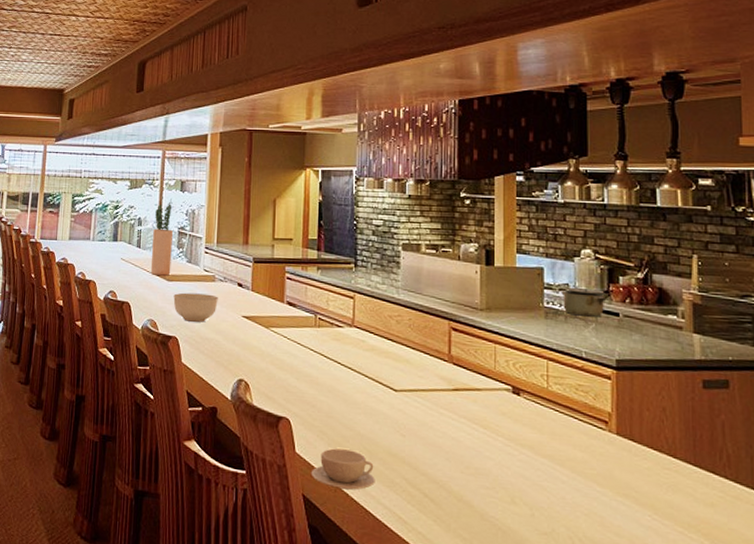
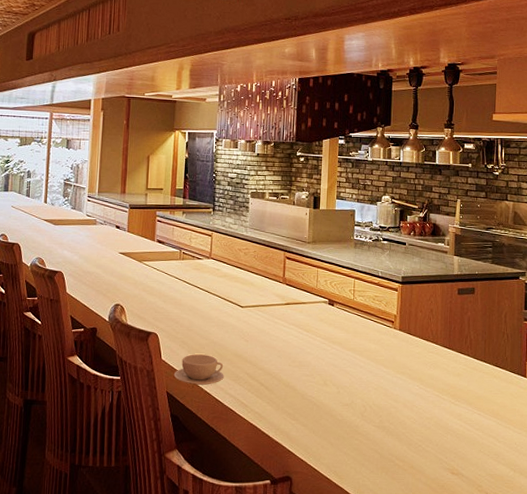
vase: present [150,199,173,276] -> none [38,155,59,221]
bowl: present [173,292,218,322] -> none [59,234,99,259]
saucepan: present [561,286,607,317] -> none [367,224,398,246]

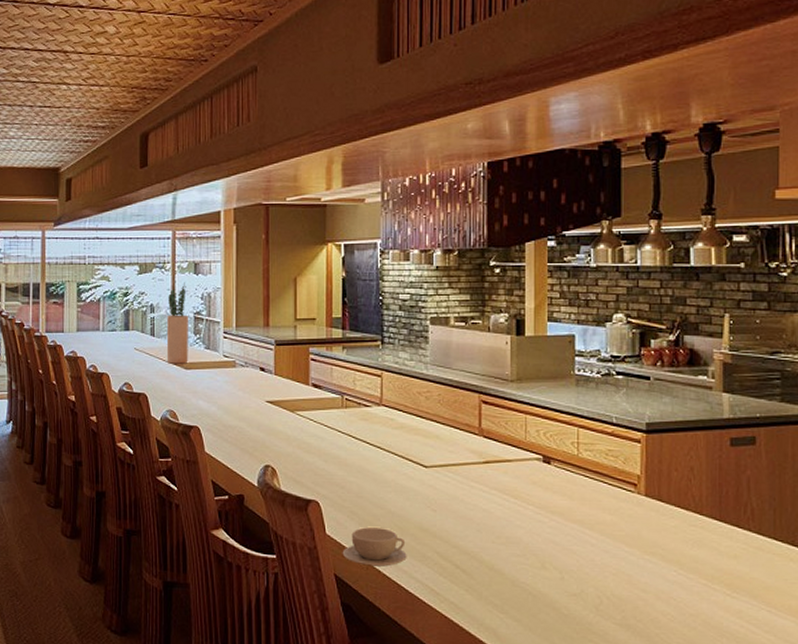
vase: none [38,155,59,221] -> present [166,282,188,364]

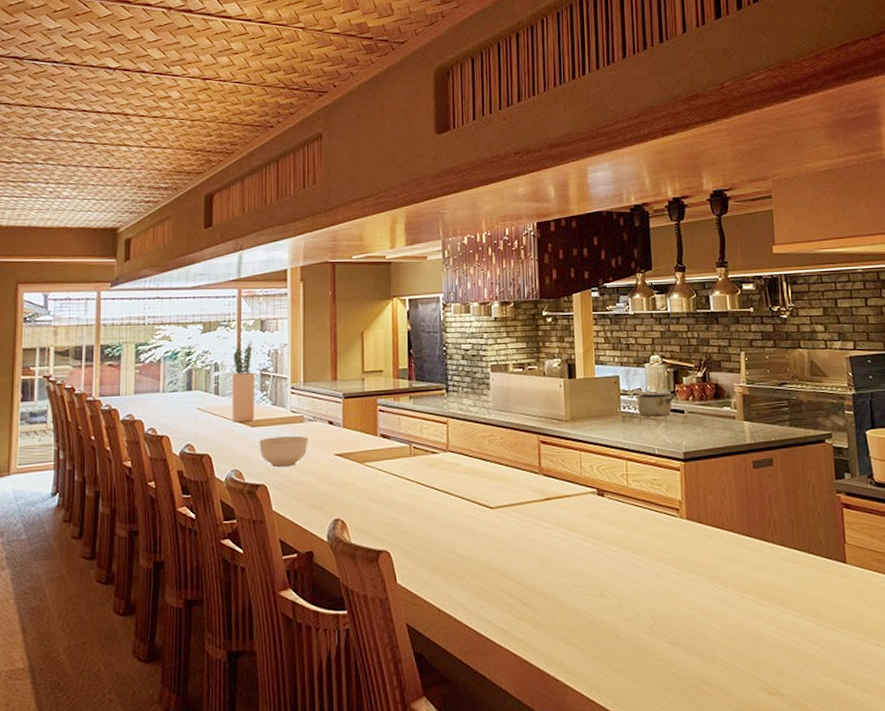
bowl: none [193,380,240,410] -> present [259,436,308,467]
teacup: present [342,527,407,567] -> none [413,572,477,612]
saucepan: none [592,353,638,382] -> present [635,390,674,417]

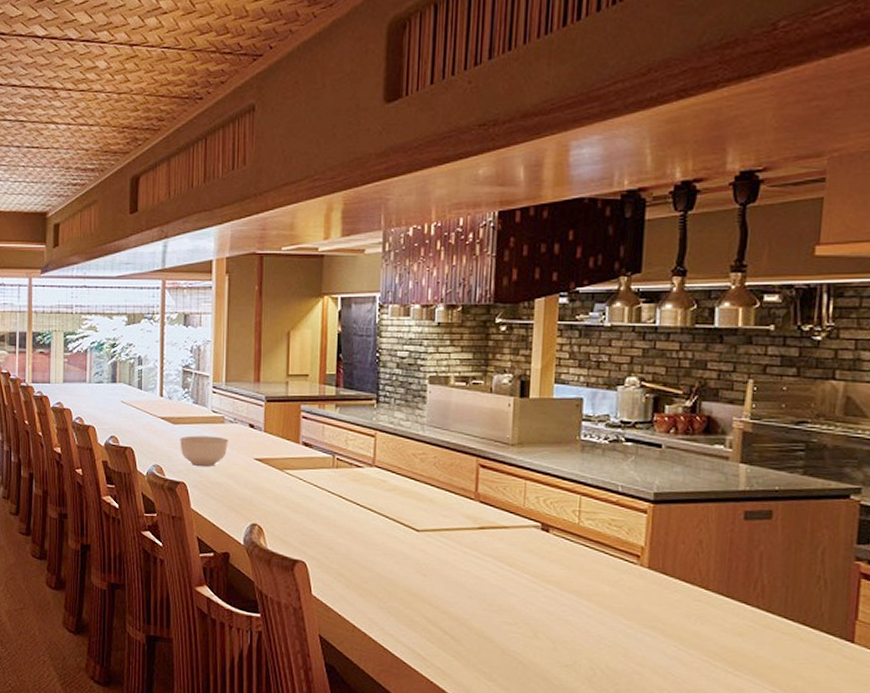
vase: present [231,340,255,422] -> none [154,334,177,418]
saucepan: present [635,390,674,417] -> none [600,418,650,449]

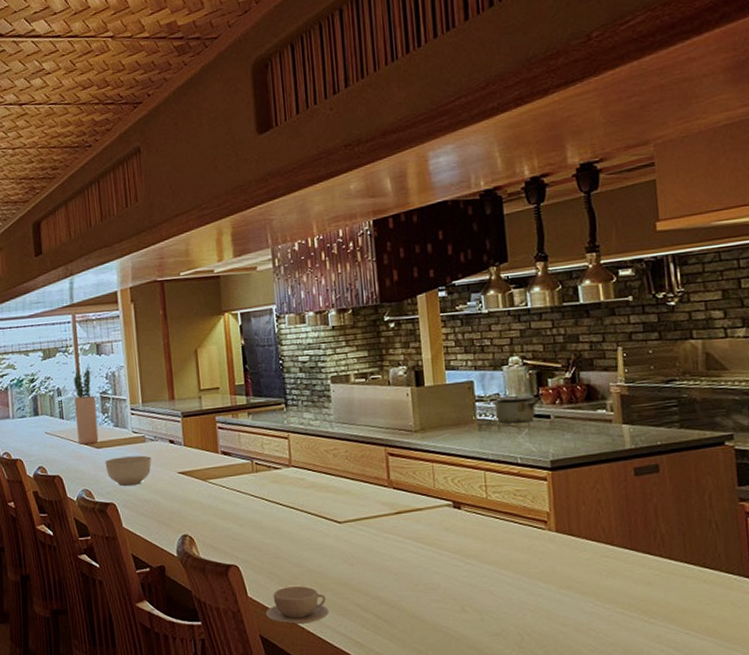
vase: none [154,334,177,418] -> present [74,364,99,445]
teacup: none [327,589,394,630] -> present [265,586,329,624]
saucepan: none [600,418,650,449] -> present [492,394,538,424]

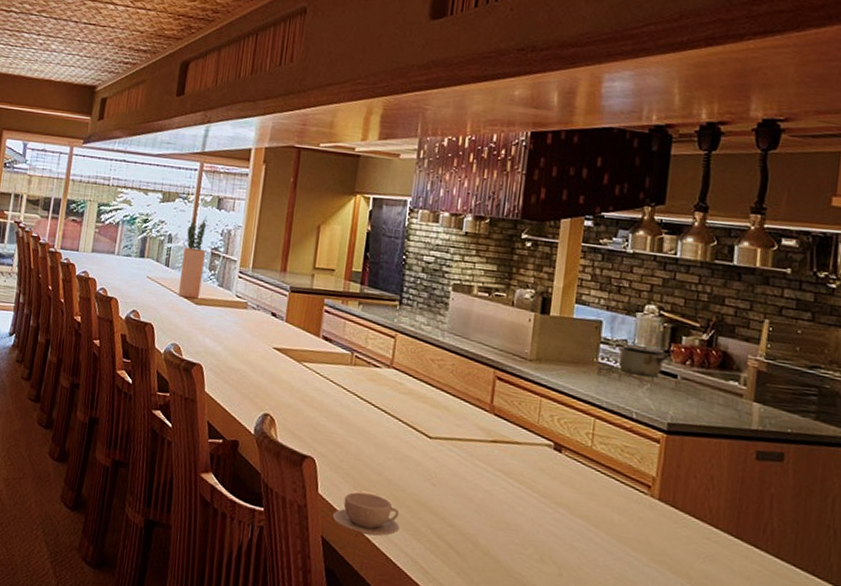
bowl: present [105,455,152,486] -> none [200,318,249,351]

